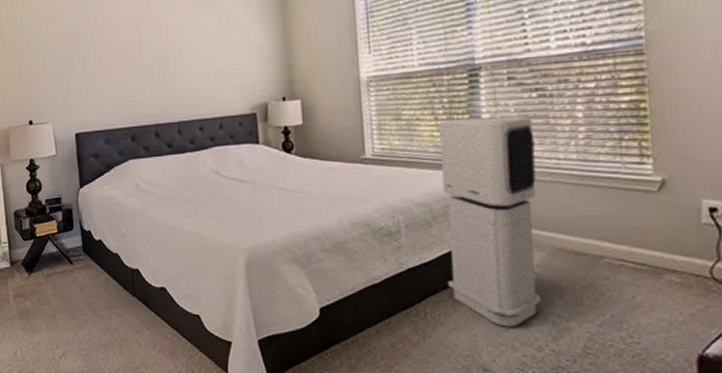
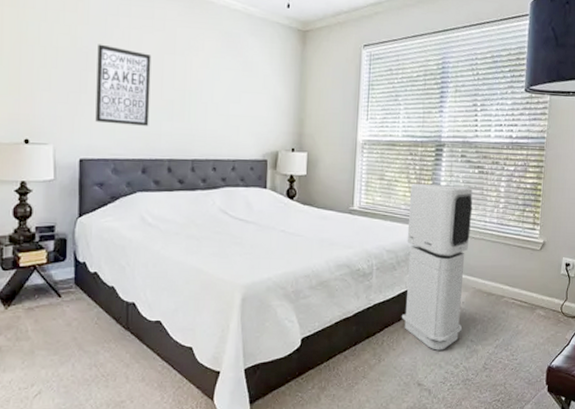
wall art: none [80,23,133,97] -> present [95,44,152,126]

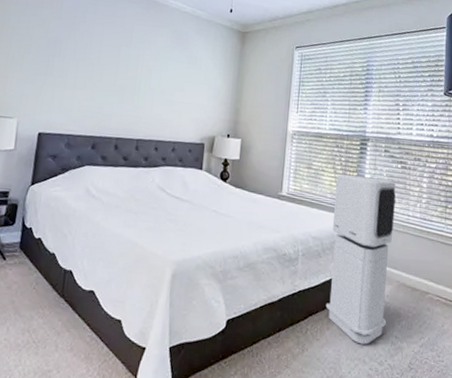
wall art: present [95,44,152,126] -> none [56,35,110,107]

